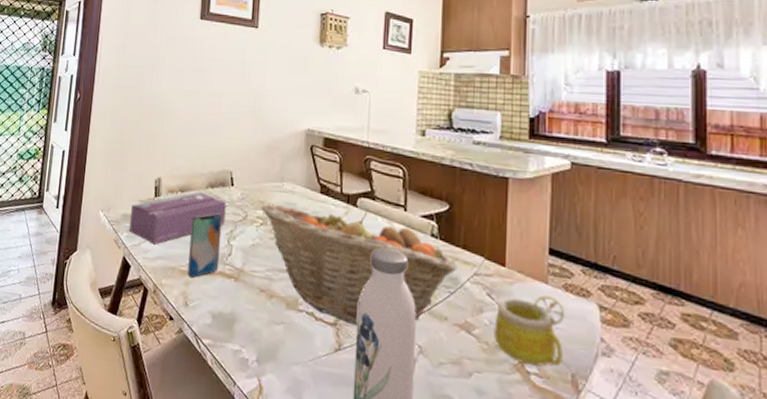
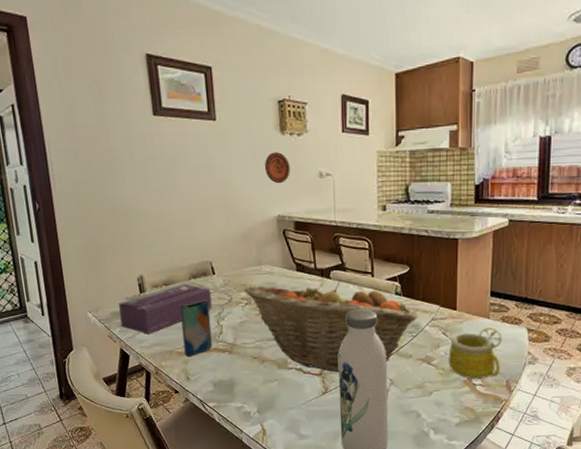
decorative plate: none [299,63,326,96] -> present [264,152,290,184]

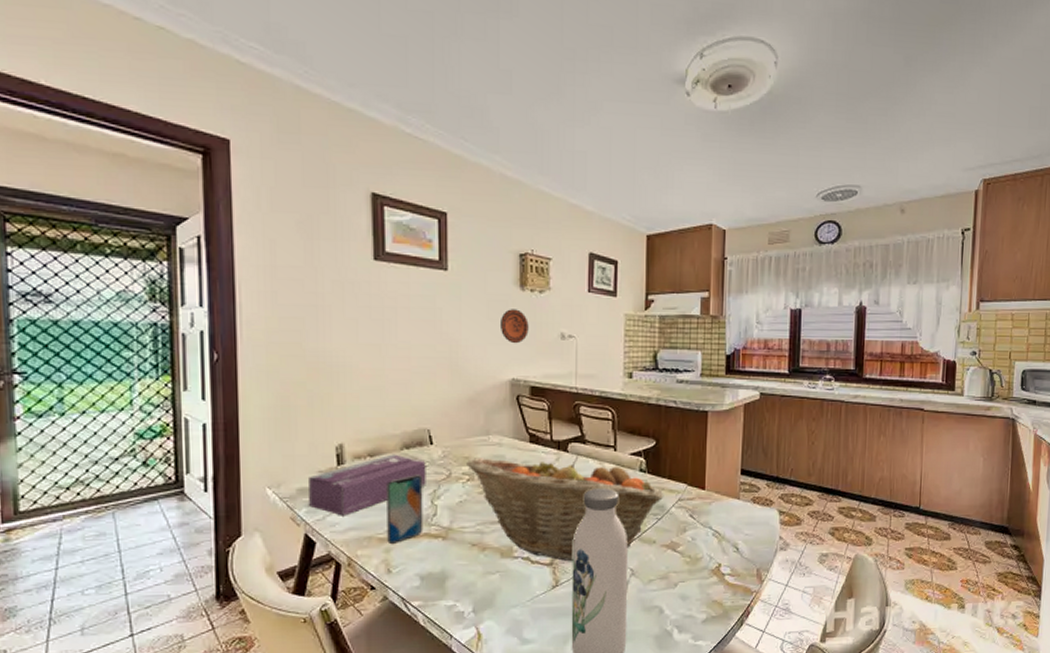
mug: present [448,327,502,380] -> none [695,509,753,569]

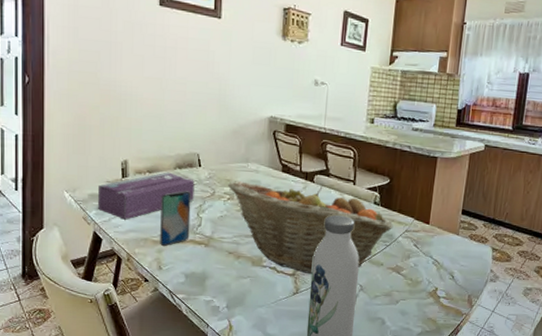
decorative plate: present [499,309,529,344] -> none [262,56,288,87]

